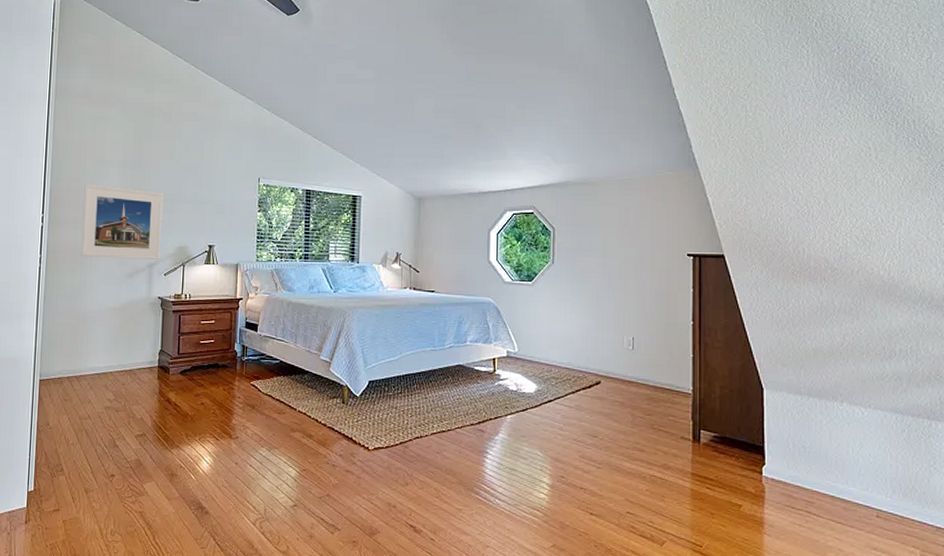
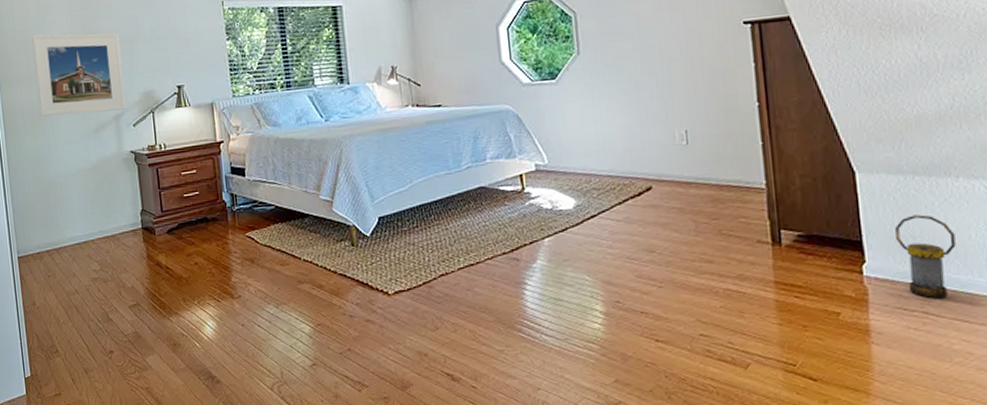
lantern: none [791,429,836,502] -> present [895,214,956,299]

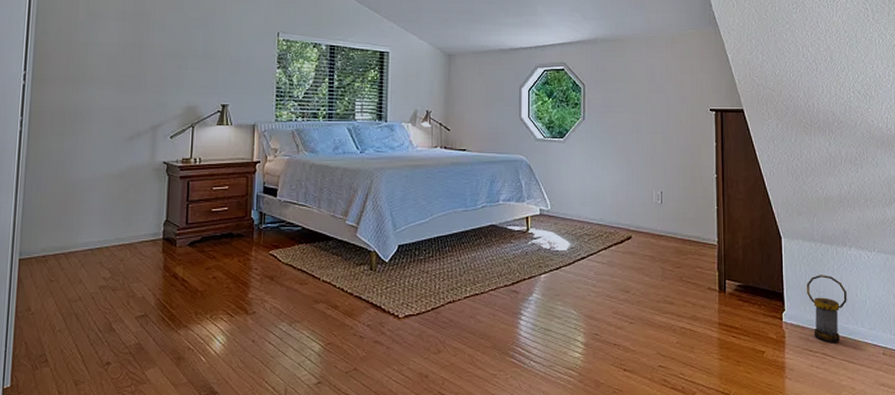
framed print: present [31,33,126,116] -> none [71,38,170,121]

